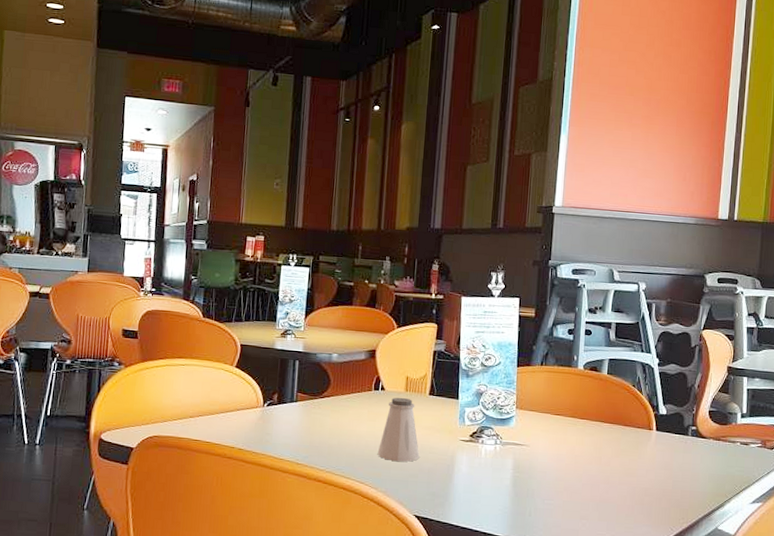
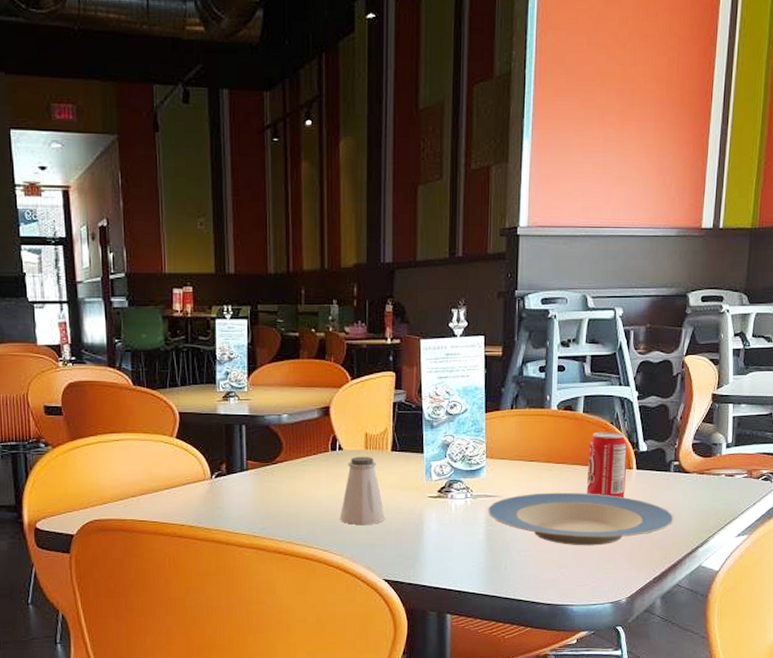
plate: none [515,445,691,501] -> present [487,492,674,546]
beverage can: none [609,392,649,457] -> present [587,431,628,499]

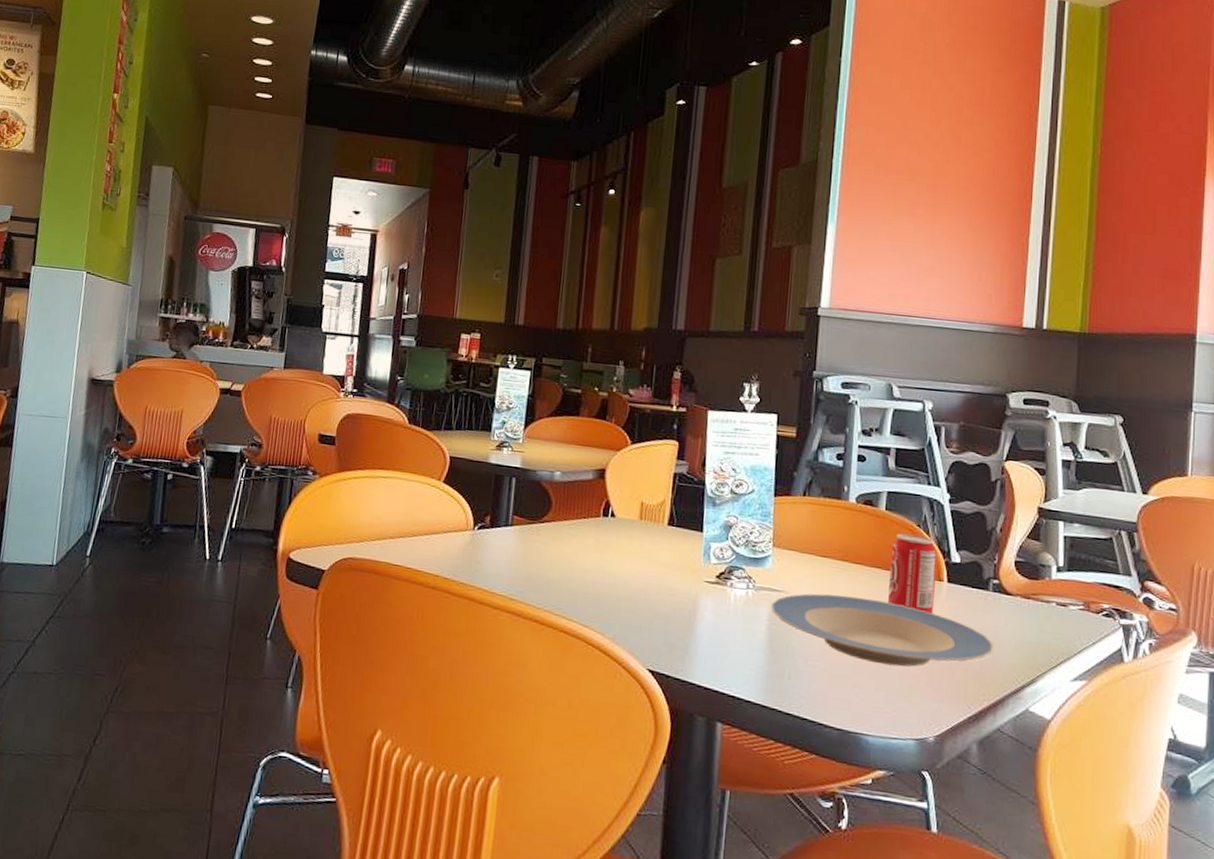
saltshaker: present [339,456,385,526] -> none [605,526,656,604]

